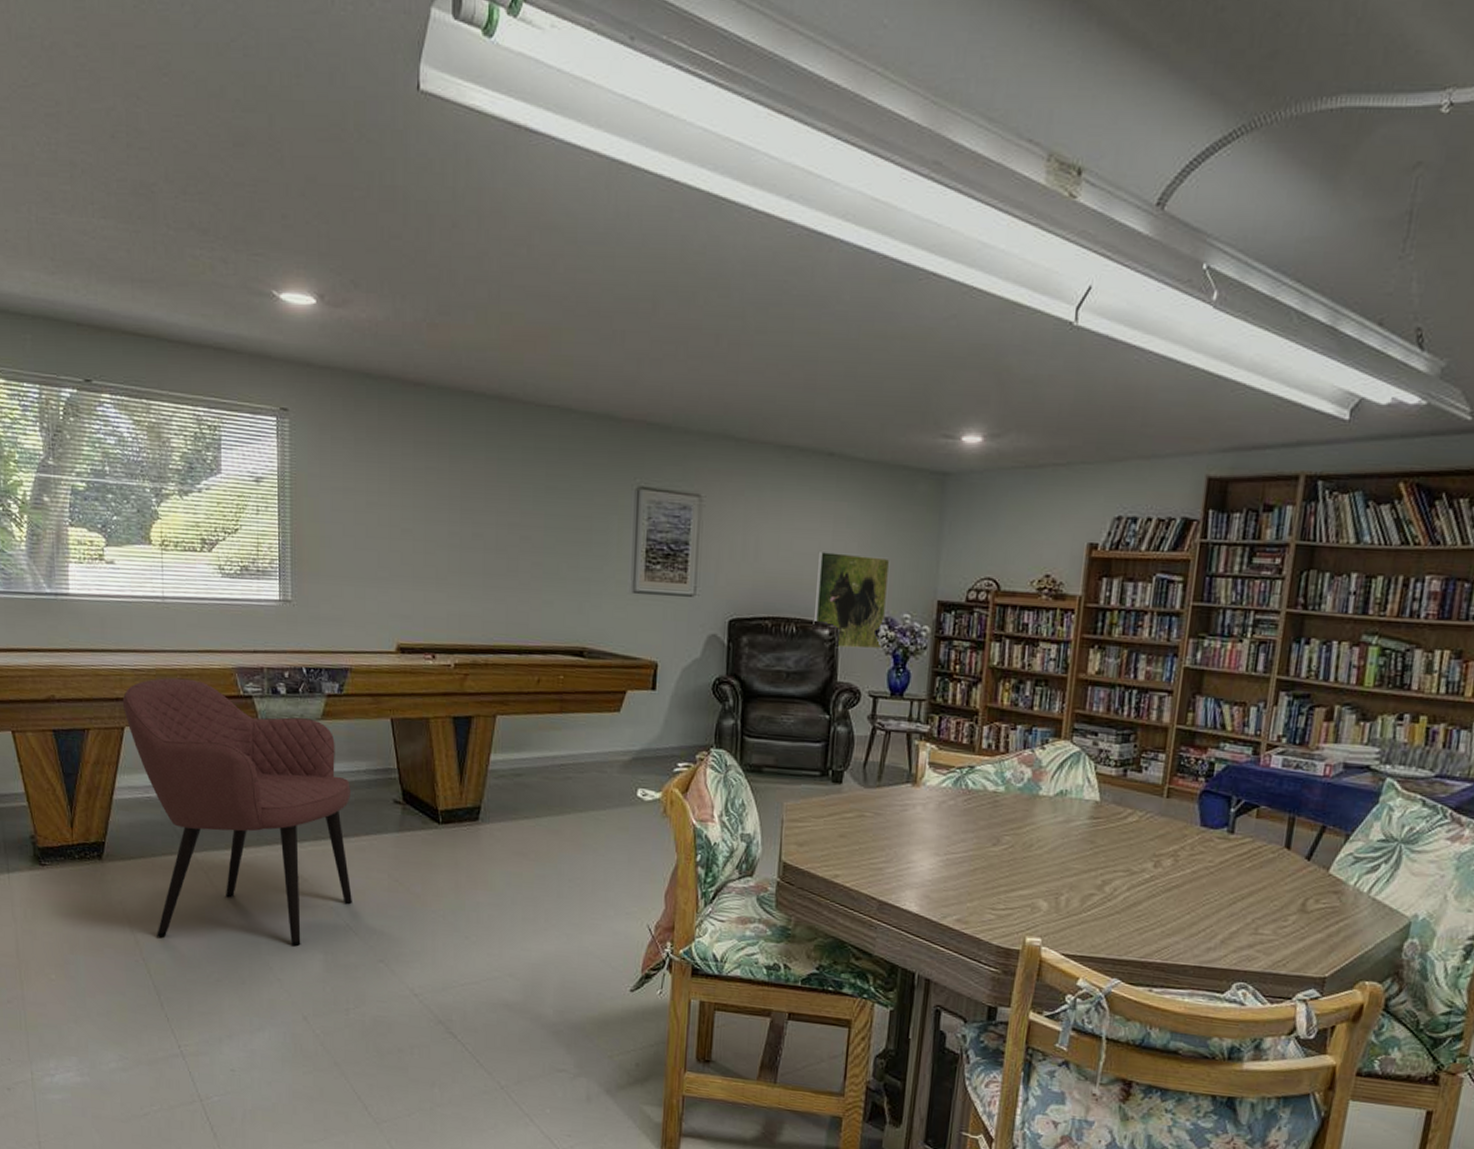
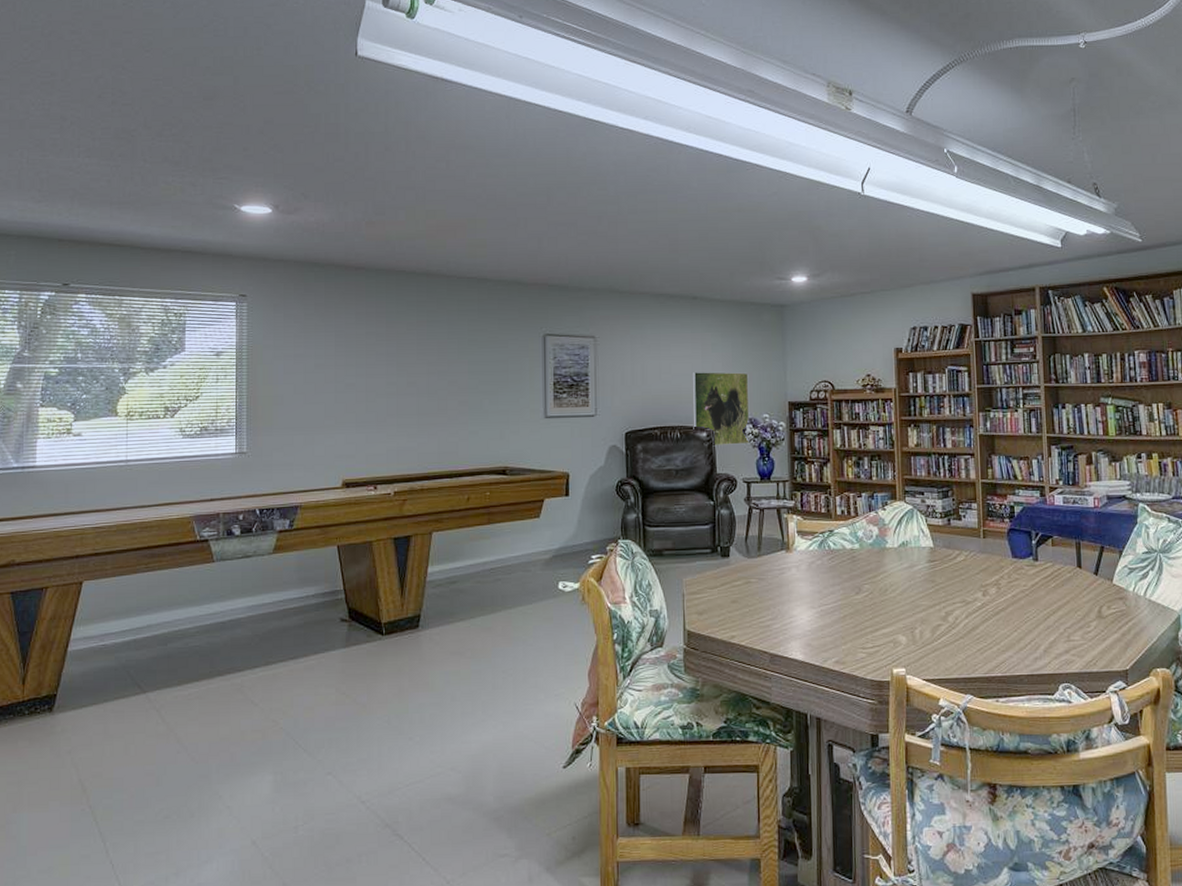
armchair: present [122,677,352,947] -> none [82,530,301,782]

